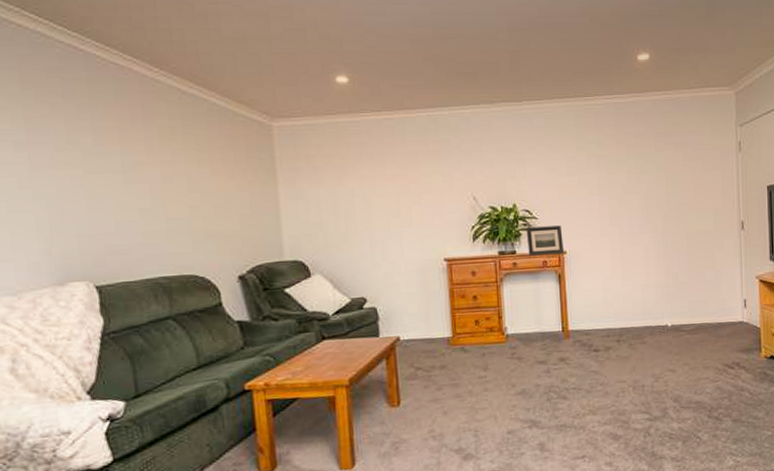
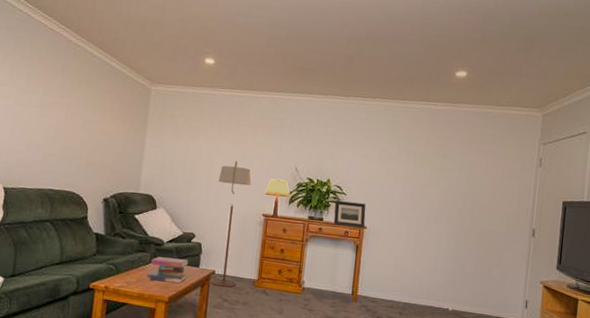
books: none [316,331,367,364] -> present [147,256,189,284]
floor lamp: none [382,199,428,355] -> present [211,160,252,288]
table lamp: none [442,214,472,261] -> present [264,179,290,218]

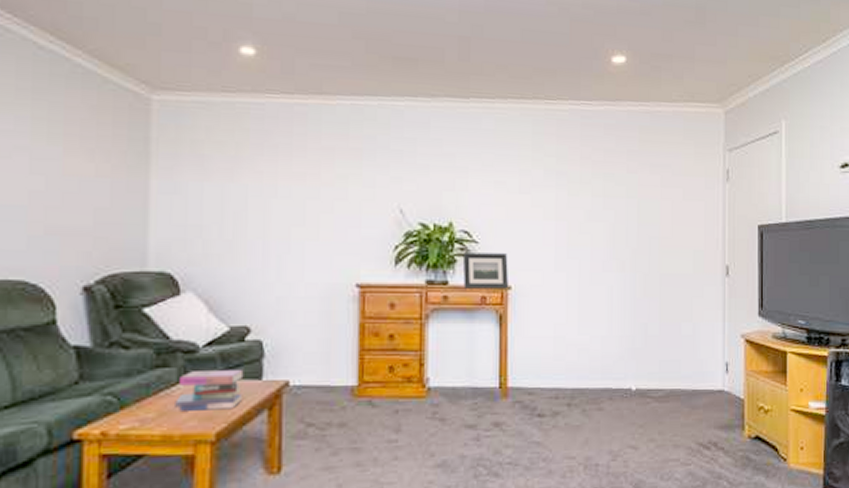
floor lamp: present [211,160,252,288] -> none [280,205,334,406]
table lamp: present [264,179,290,218] -> none [356,229,395,288]

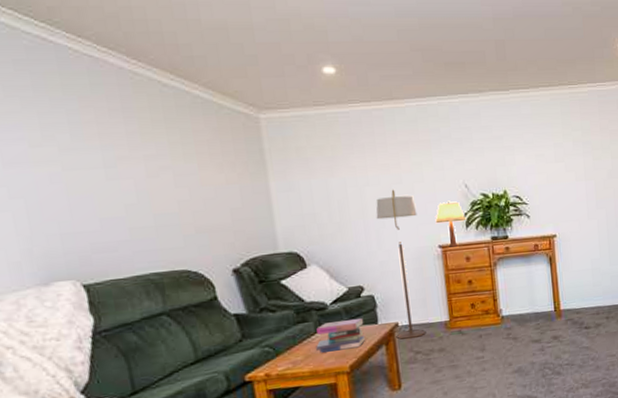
floor lamp: none [280,205,334,406] -> present [376,189,426,340]
table lamp: none [356,229,395,288] -> present [435,202,465,248]
picture frame: present [462,253,508,289] -> none [517,210,554,240]

